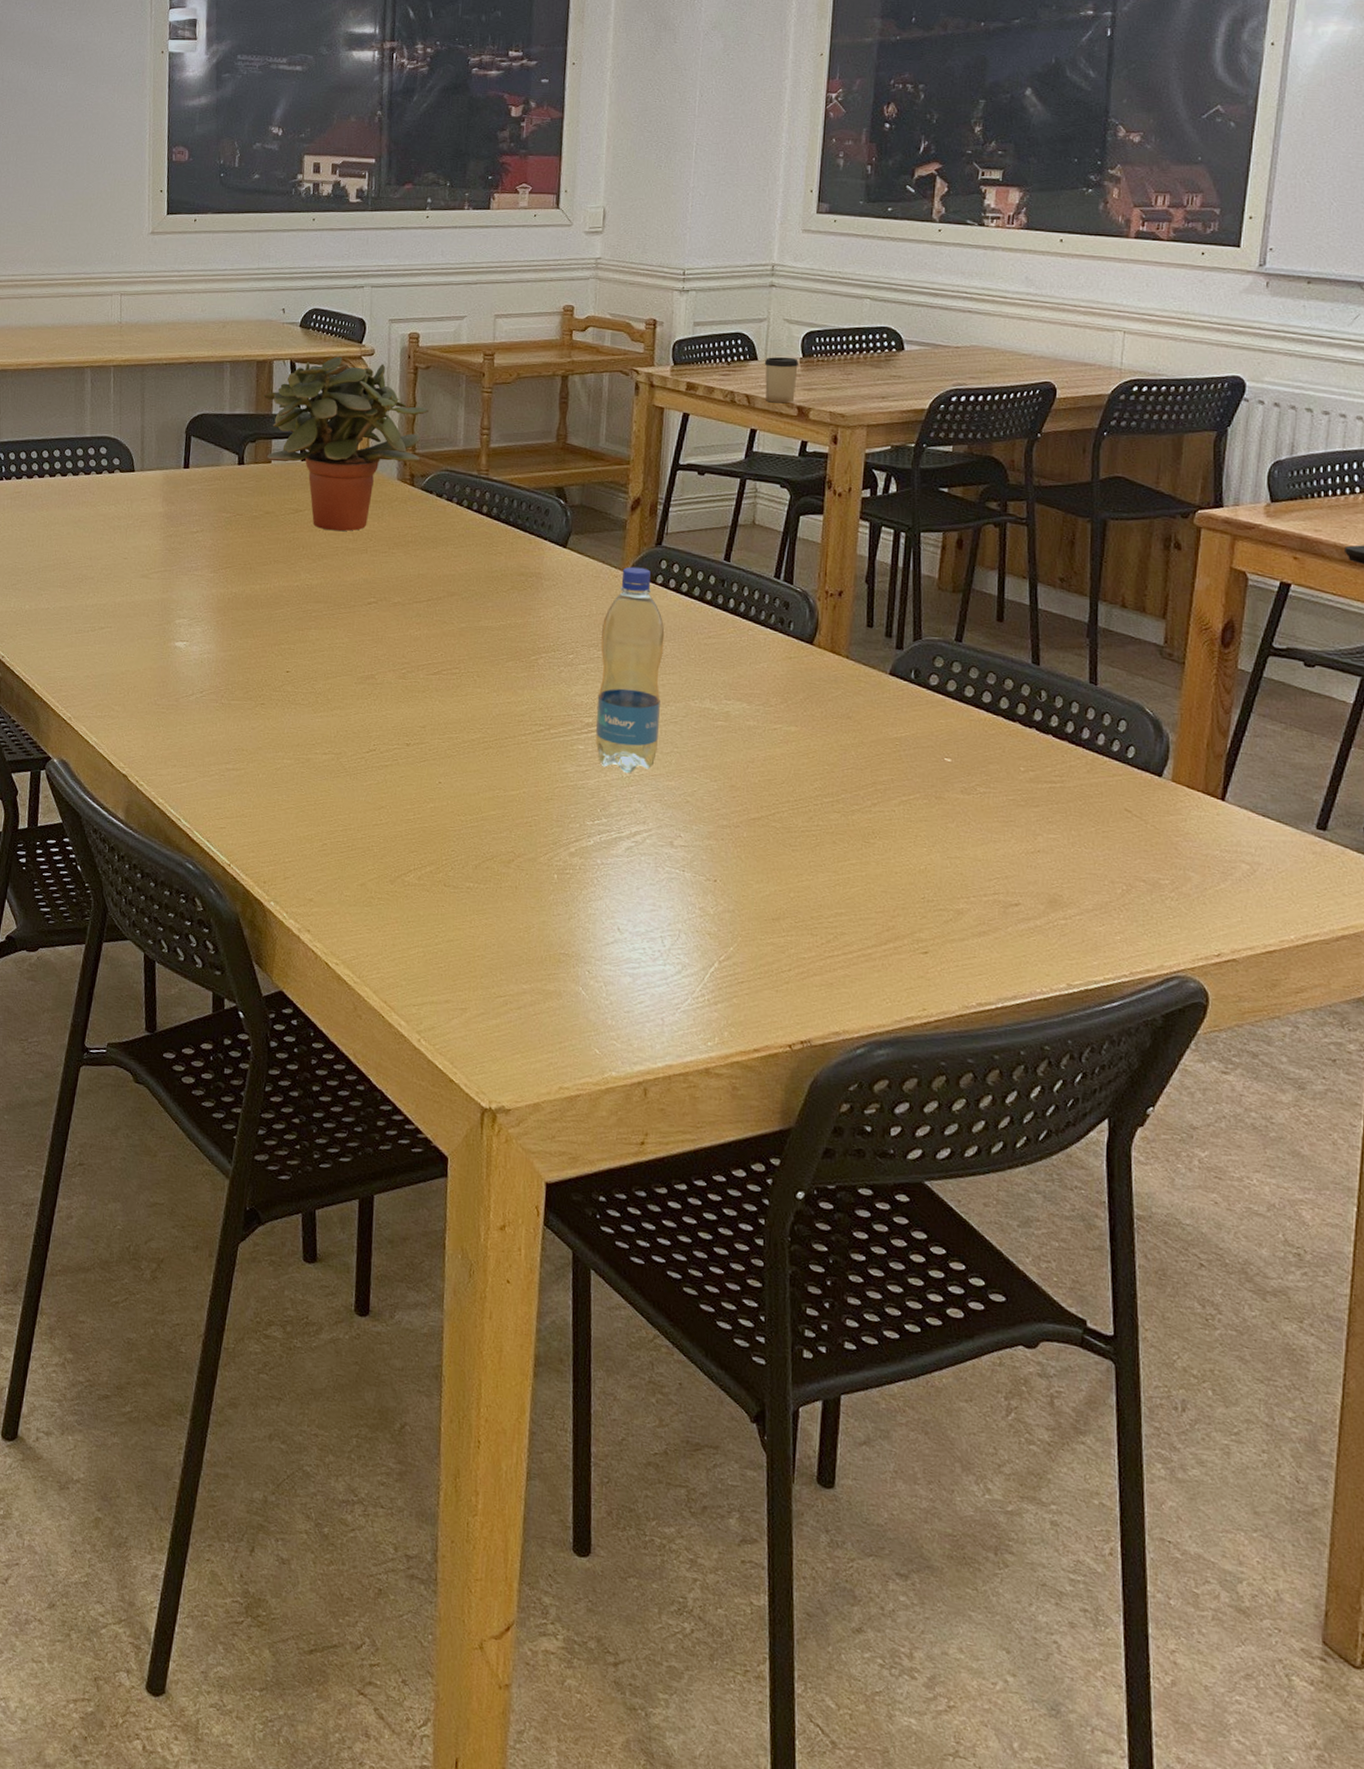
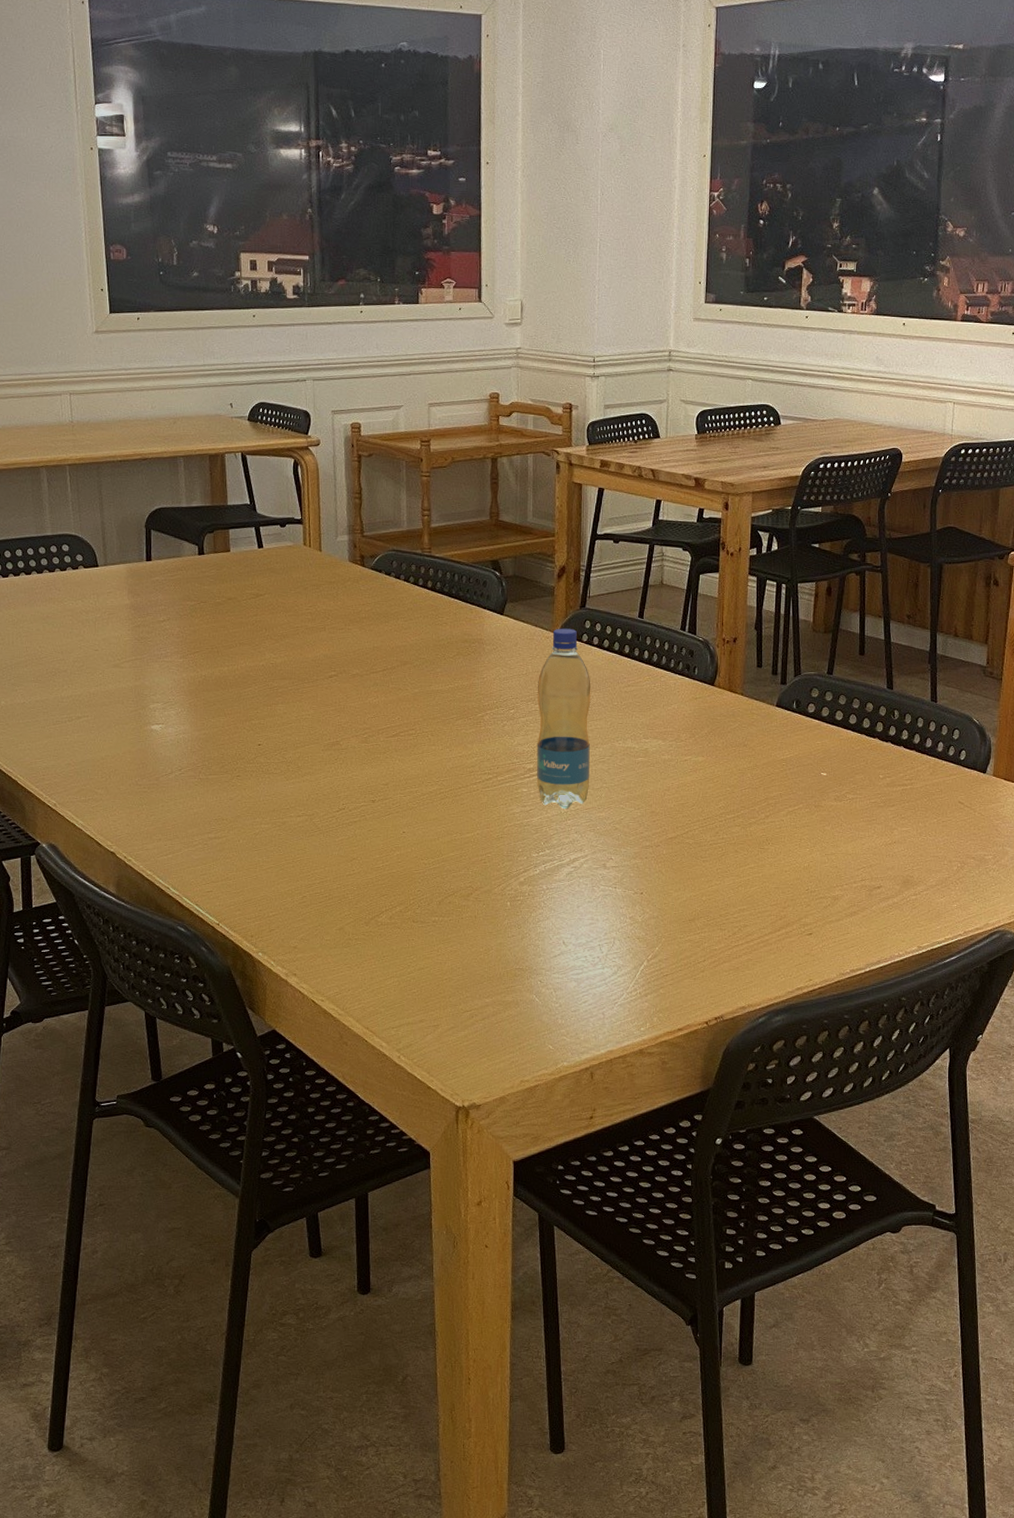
potted plant: present [263,356,430,532] -> none [217,447,375,612]
cup: present [764,356,798,404] -> none [665,434,694,476]

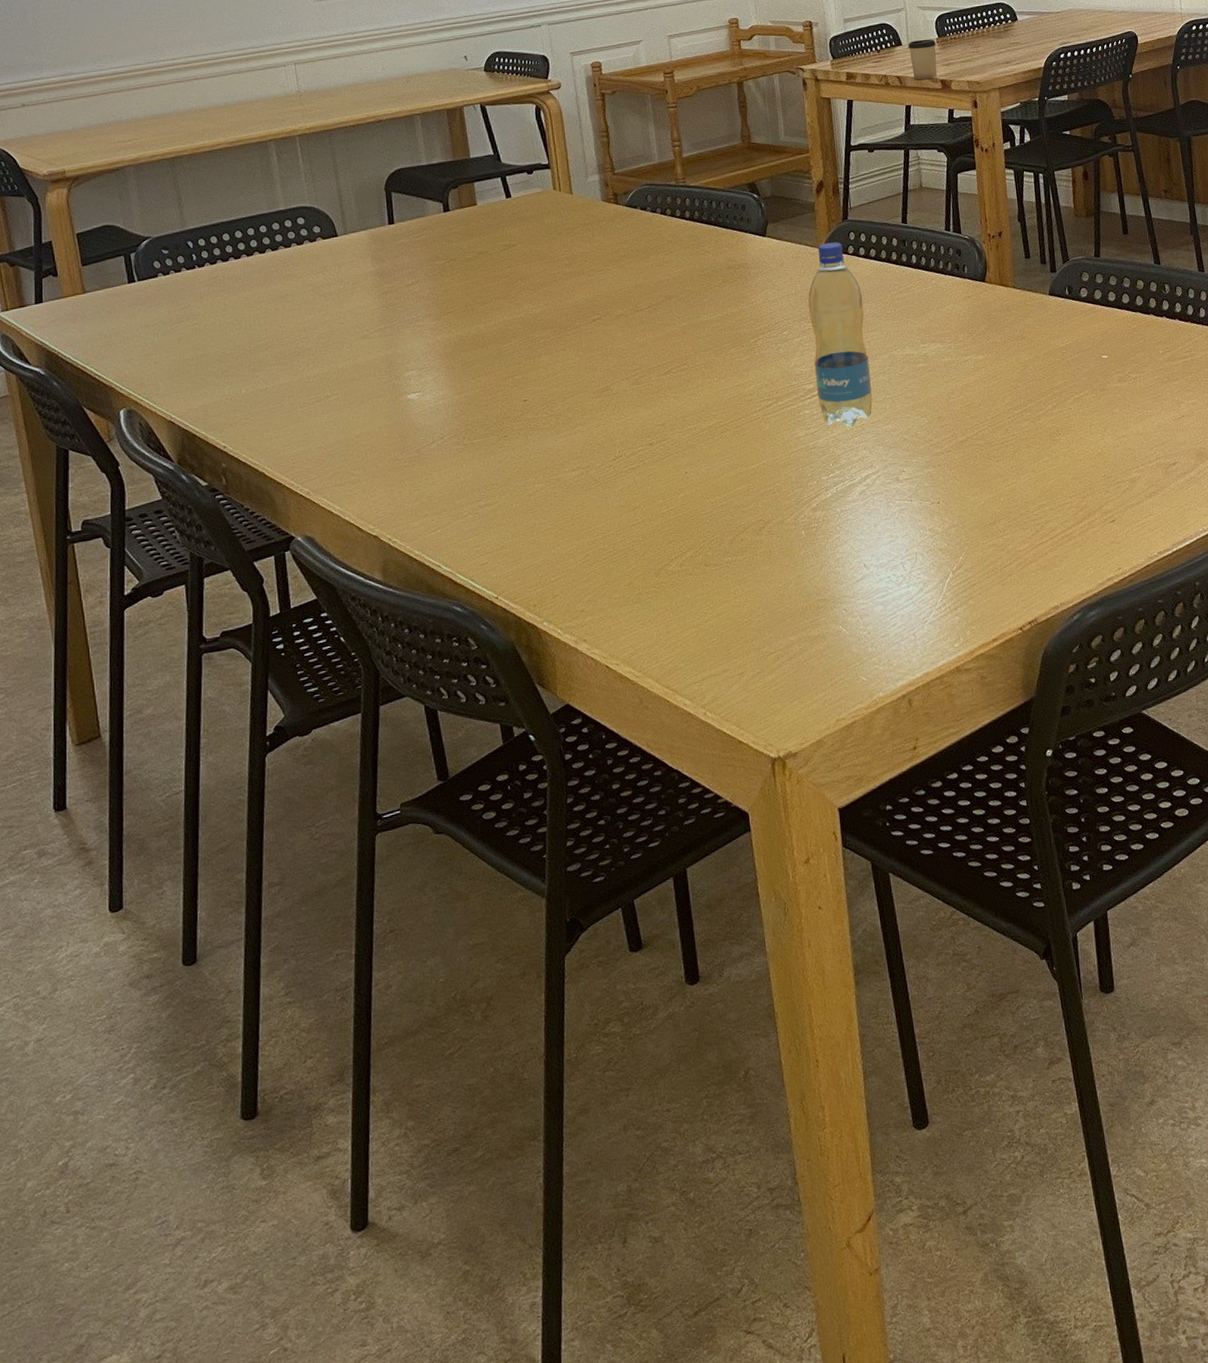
cup: none [665,434,694,476] -> present [907,39,938,80]

